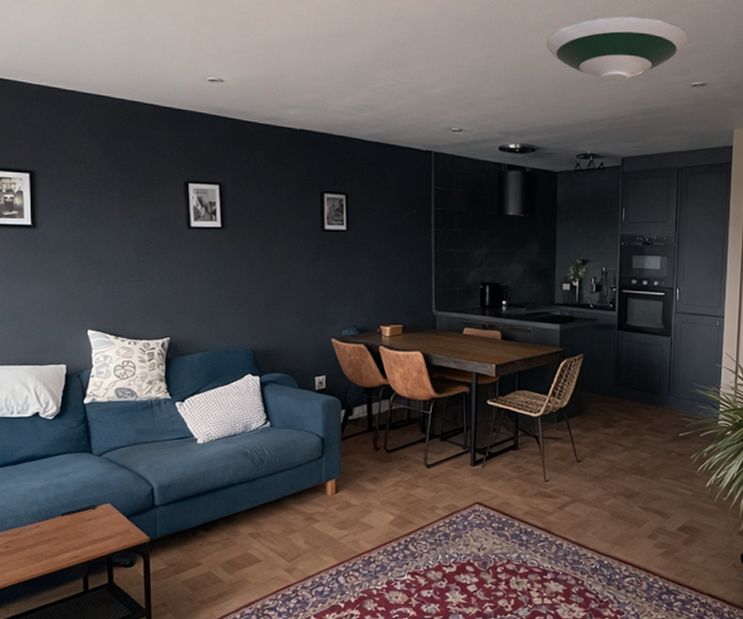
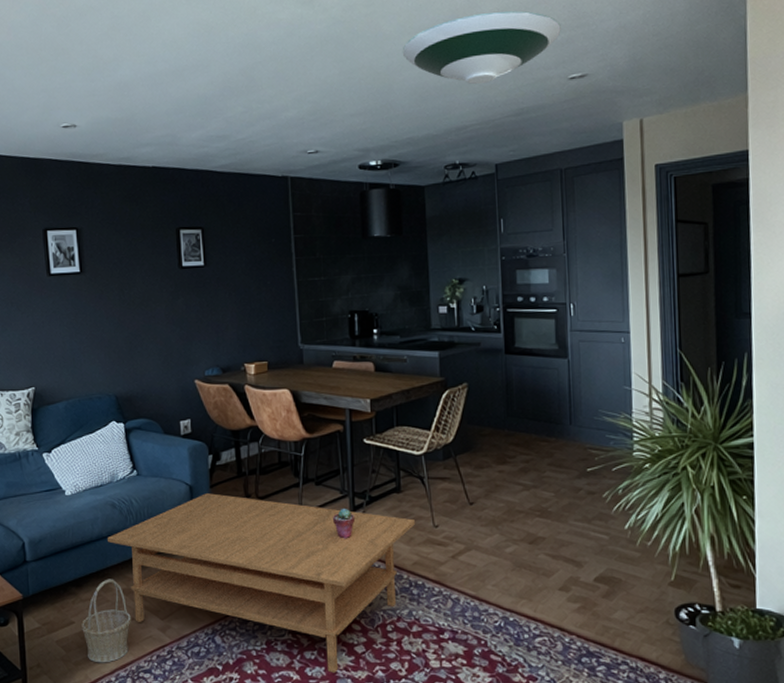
basket: none [208,523,259,602] -> present [80,579,132,663]
coffee table: none [238,445,529,609] -> present [108,493,416,673]
potted succulent: none [455,462,474,490] -> present [333,508,355,539]

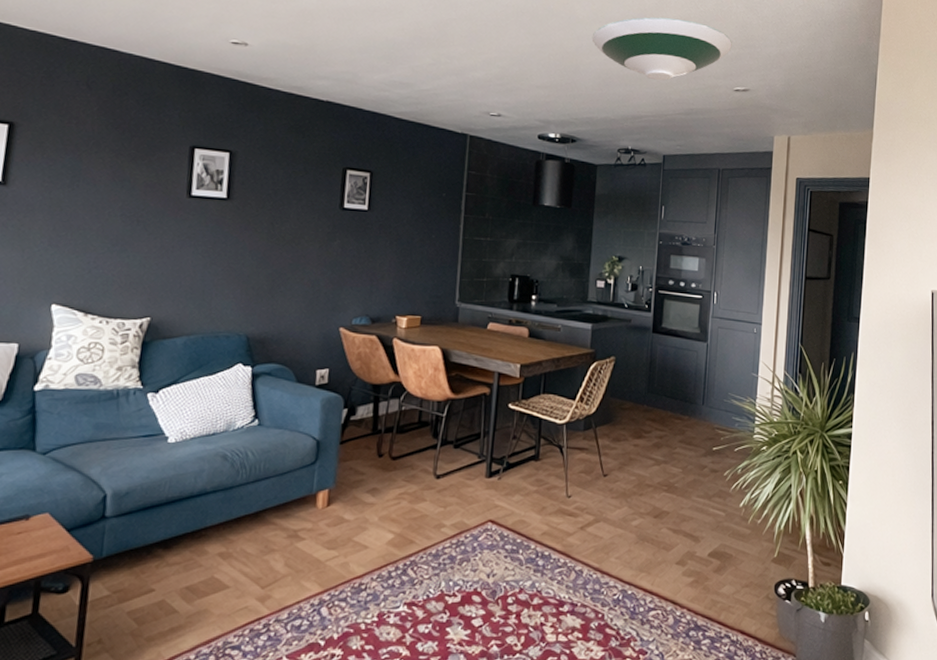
basket: present [80,579,132,663] -> none [161,540,227,638]
coffee table: present [108,493,416,673] -> none [211,450,550,648]
potted succulent: present [333,508,355,539] -> none [467,473,489,506]

